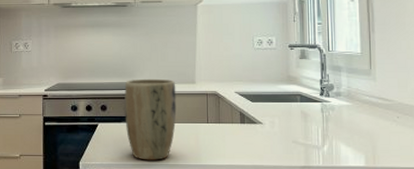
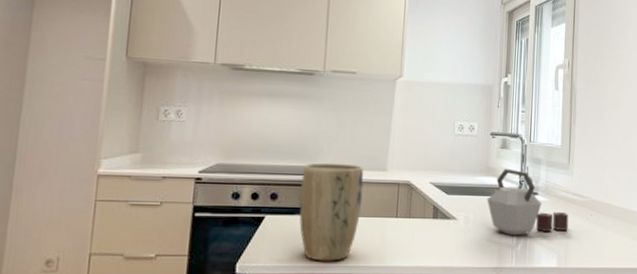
kettle: none [290,77,375,138] -> present [487,168,569,236]

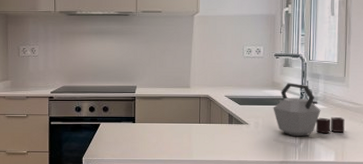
plant pot: present [299,162,364,261] -> none [125,83,172,156]

